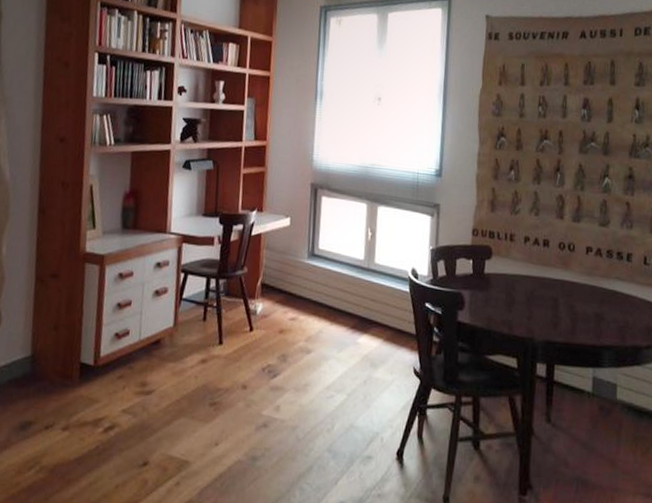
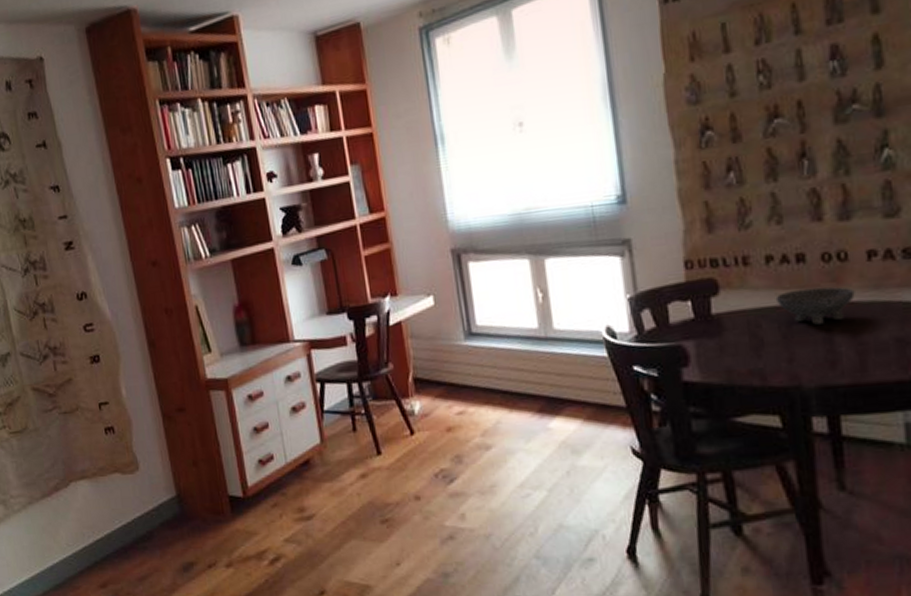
bowl: none [526,265,576,294] -> present [775,287,855,325]

